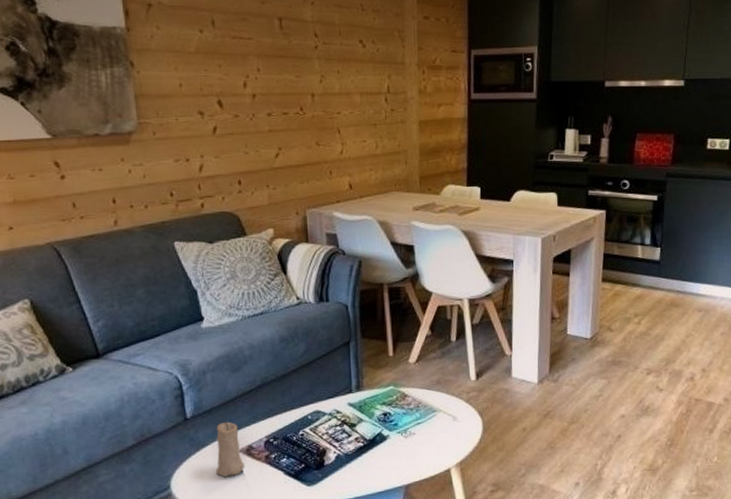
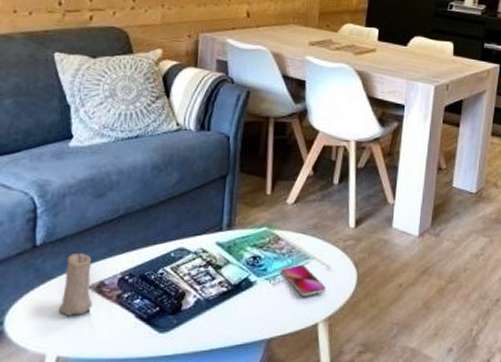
smartphone: none [411,418,455,445] -> present [281,265,326,296]

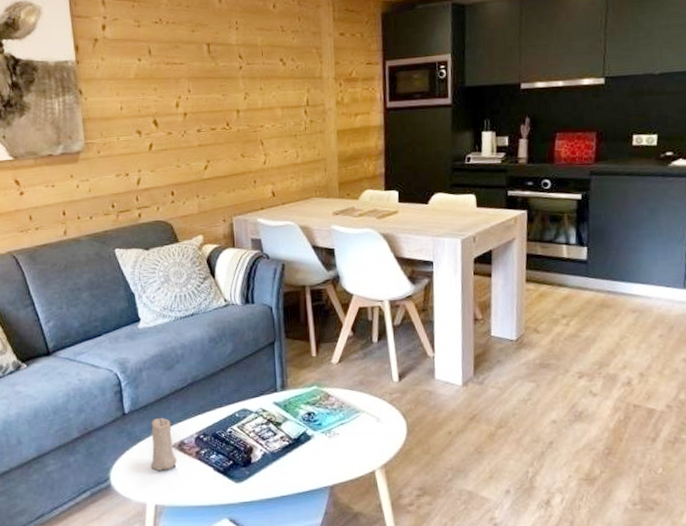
smartphone: present [281,265,326,296] -> none [335,419,379,446]

